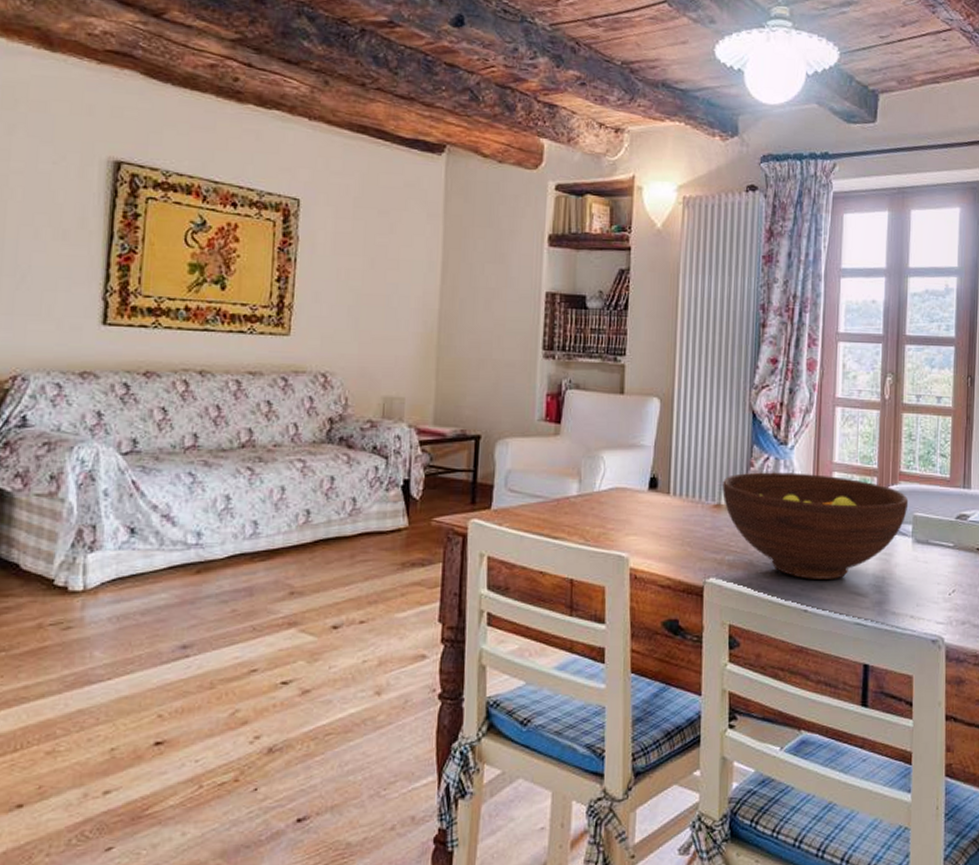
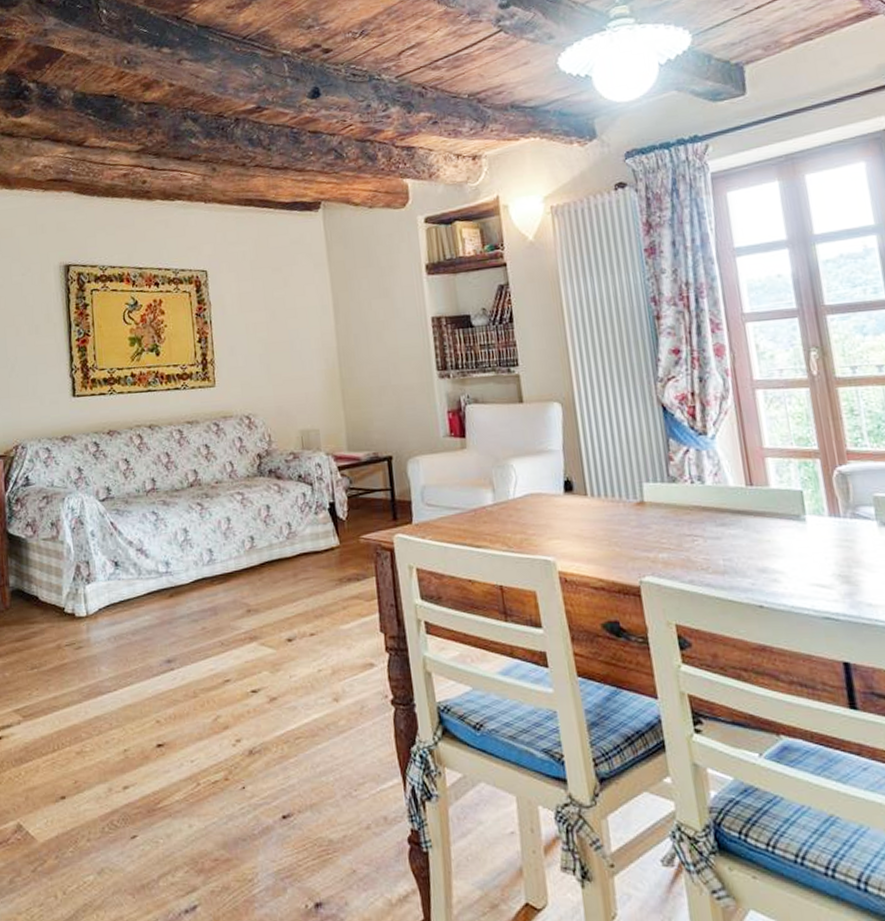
fruit bowl: present [722,472,909,579] -> none [642,462,865,573]

